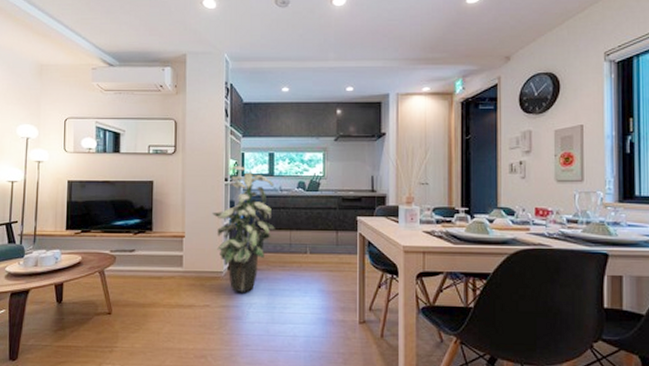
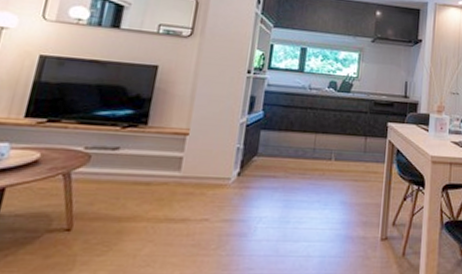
indoor plant: present [211,166,275,293] -> none [226,57,304,205]

